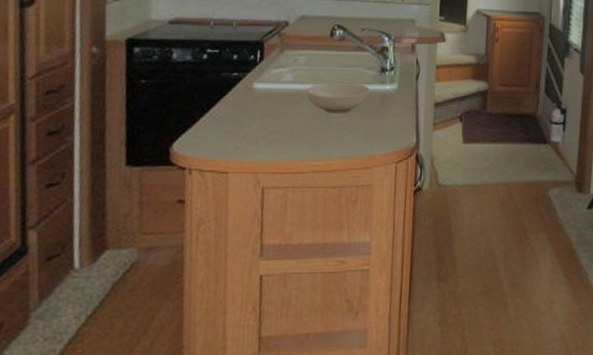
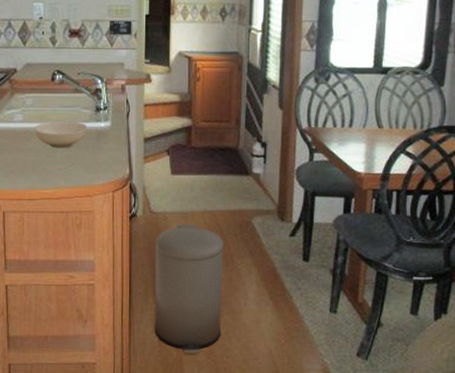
pedal bin: none [437,197,518,344] -> present [154,223,224,354]

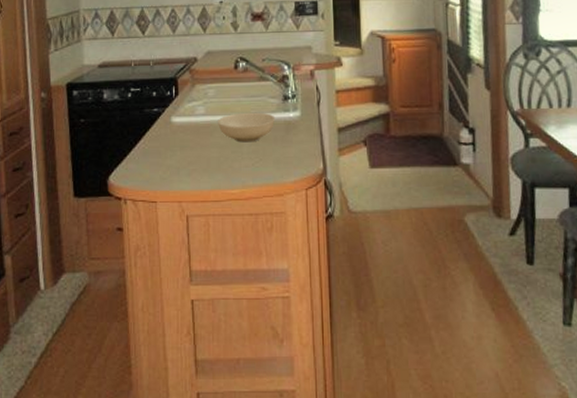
pedal bin: present [154,223,224,354] -> none [356,223,438,379]

